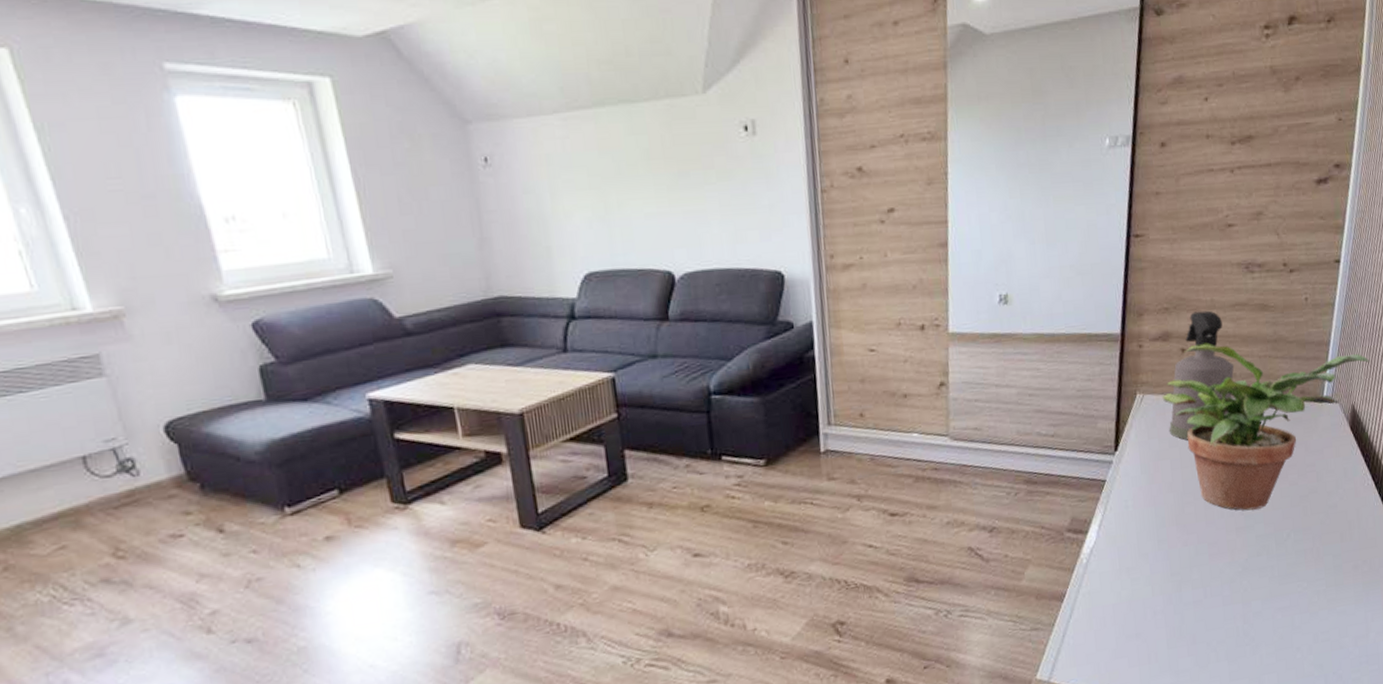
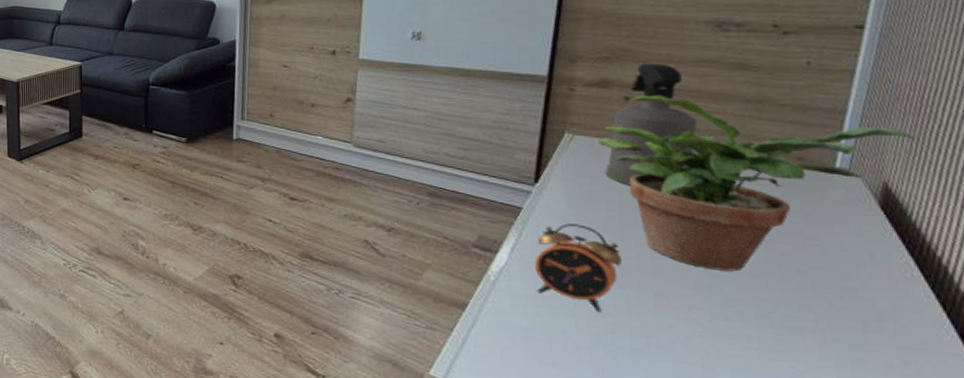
alarm clock: none [1118,487,1184,574] -> present [535,223,622,313]

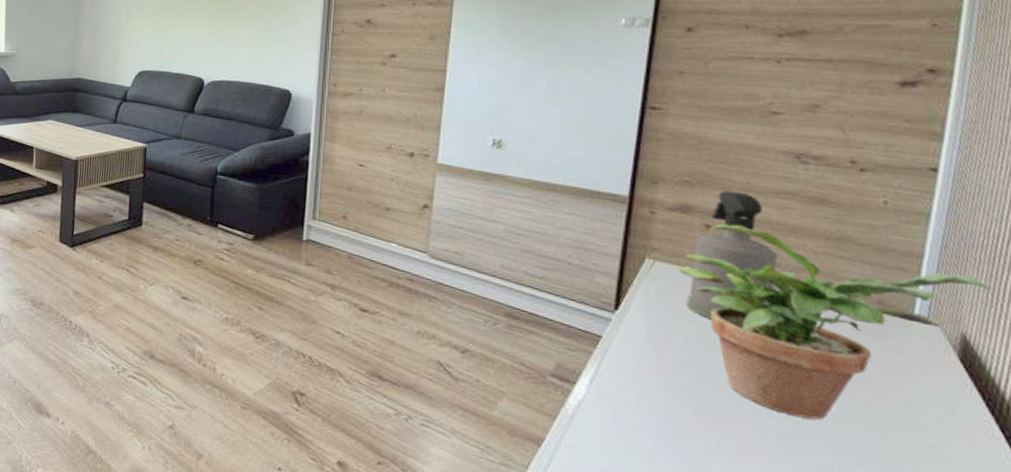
alarm clock: present [535,223,622,313] -> none [614,356,703,458]

